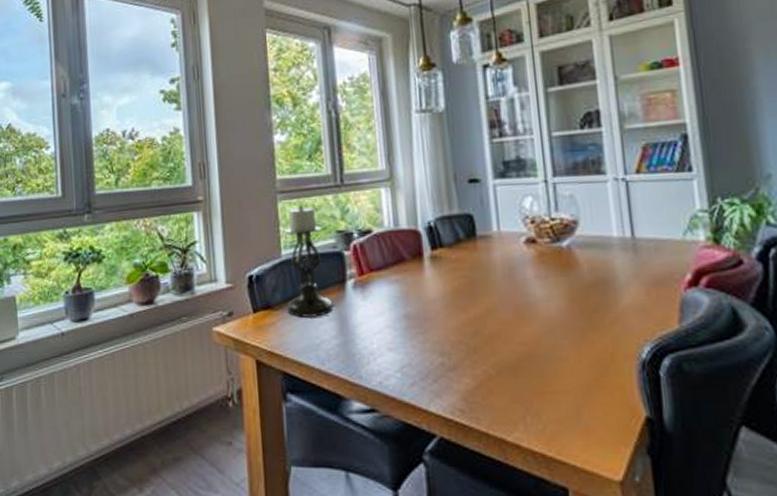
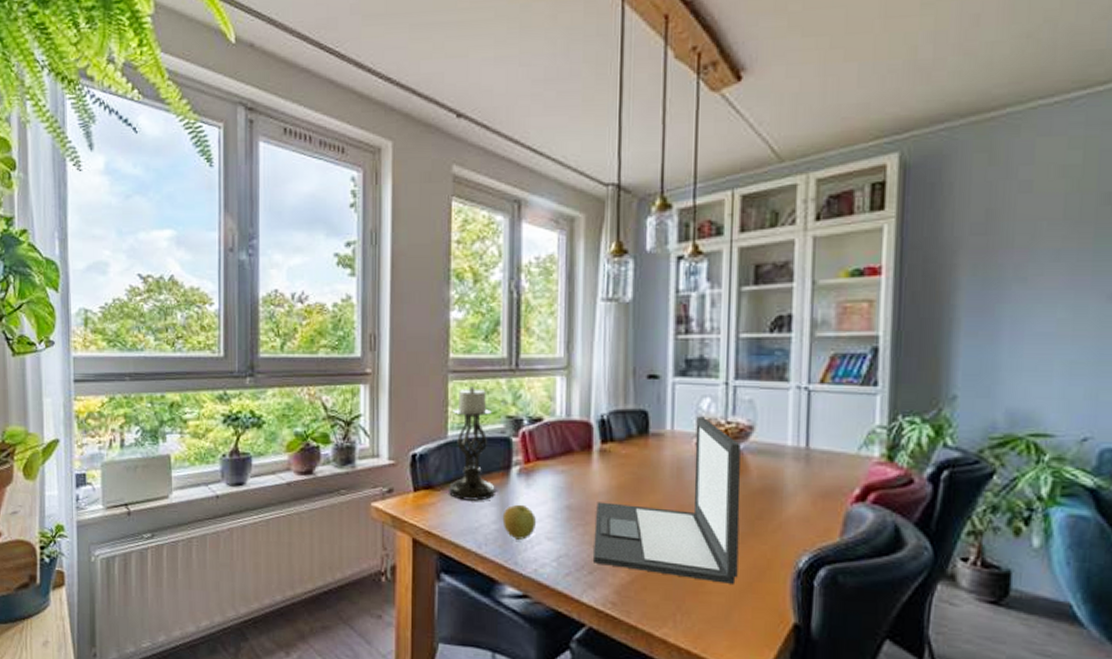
apple: none [342,317,376,353] -> present [502,504,536,540]
laptop: none [433,215,583,381] -> present [594,416,741,584]

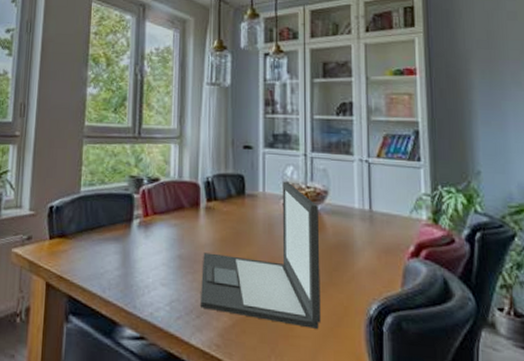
candle holder: present [449,387,495,501] -> none [79,150,119,249]
apple: present [502,504,536,540] -> none [124,253,152,285]

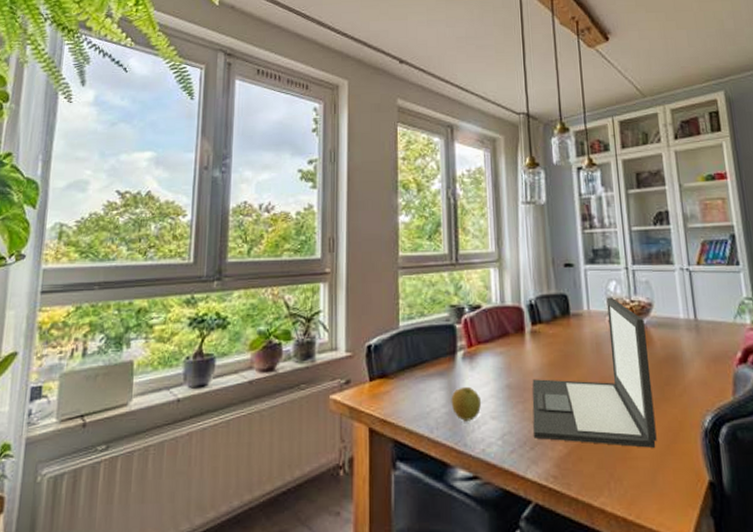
apple: none [124,253,152,285] -> present [451,386,481,421]

